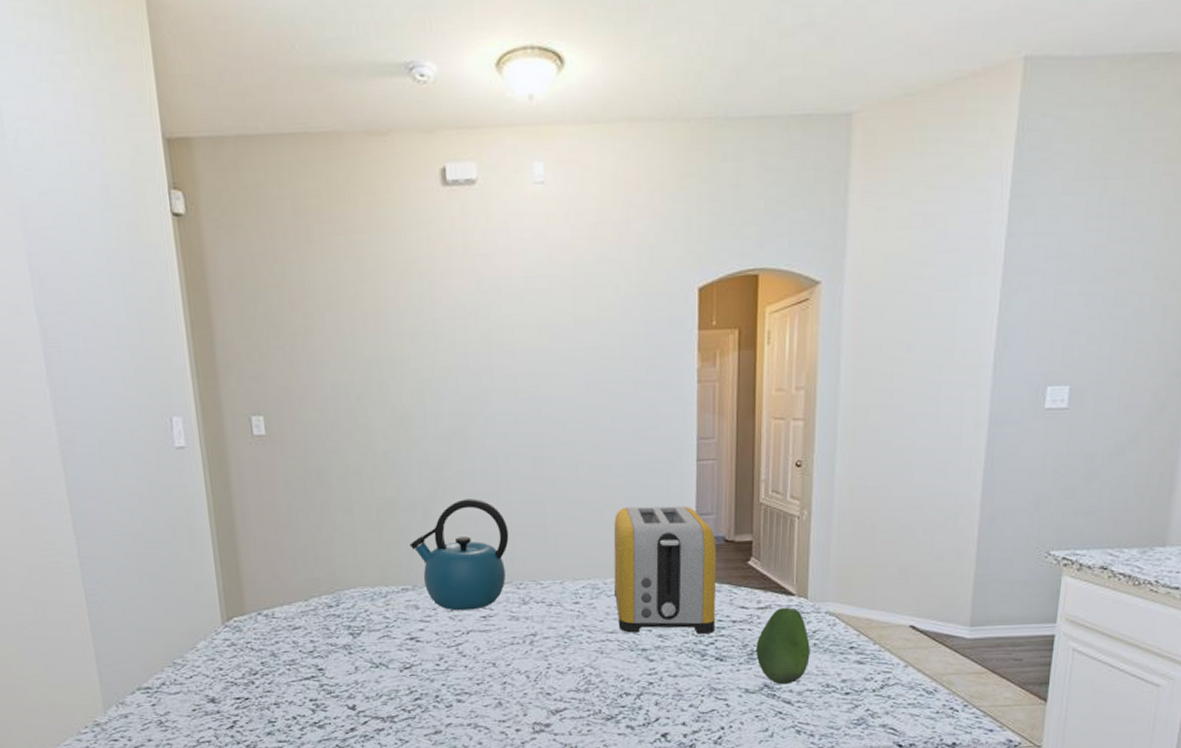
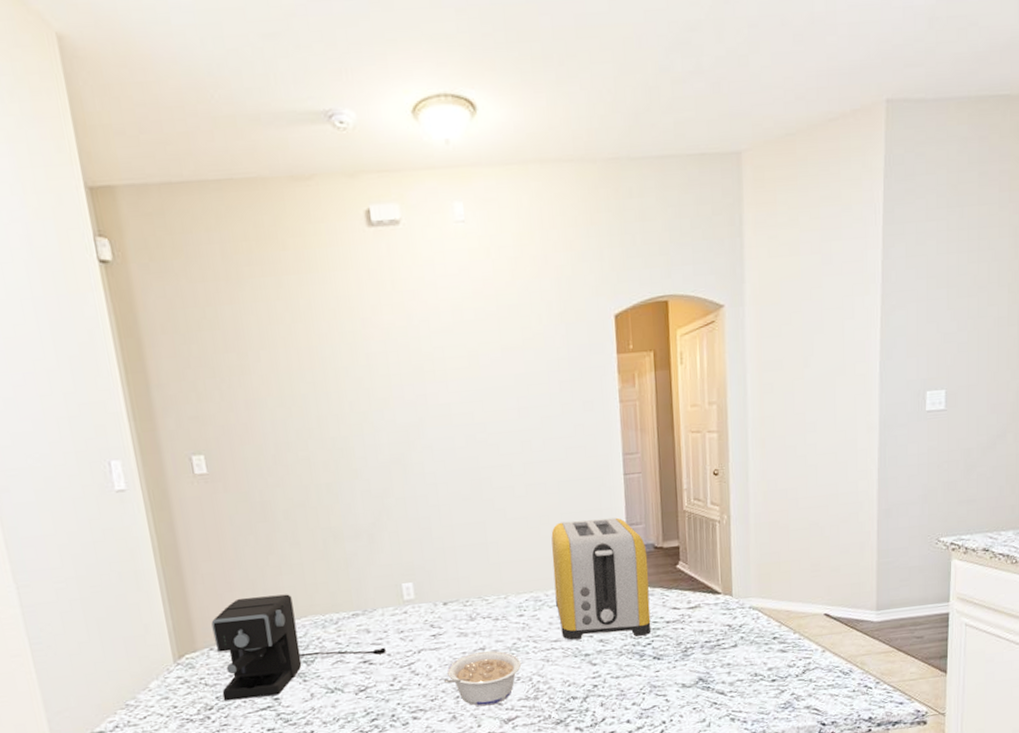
coffee maker: none [261,563,434,668] -> present [211,594,386,701]
kettle: present [410,498,509,611] -> none [357,523,453,632]
legume: none [491,638,574,695] -> present [443,651,522,706]
fruit: present [756,607,810,685] -> none [689,605,738,678]

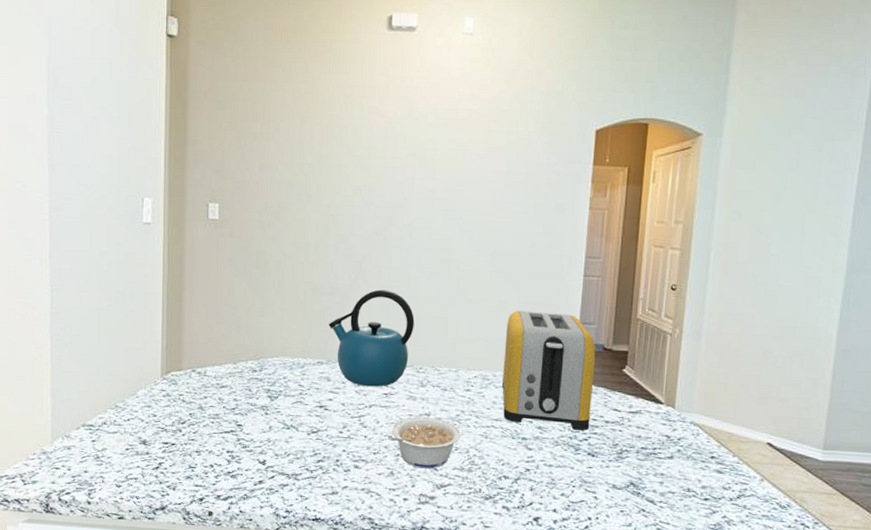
coffee maker: present [211,594,386,701] -> none [195,330,341,422]
kettle: none [357,523,453,632] -> present [328,289,415,387]

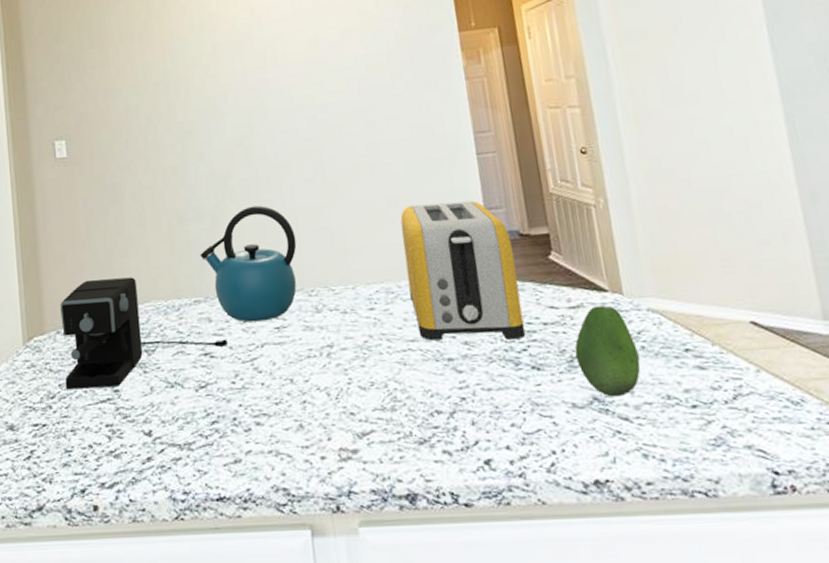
coffee maker: none [195,330,341,422] -> present [60,277,228,390]
legume: present [387,417,461,469] -> none [288,349,375,415]
fruit: none [625,414,675,485] -> present [574,305,641,397]

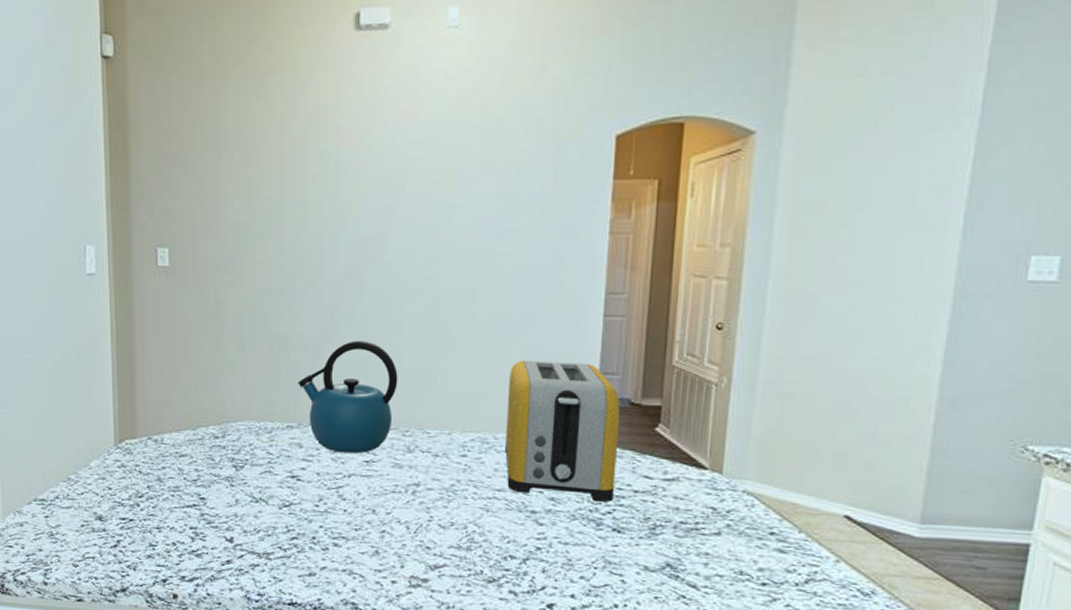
coffee maker: present [60,277,228,390] -> none [153,392,315,495]
fruit: present [574,305,641,397] -> none [659,481,723,567]

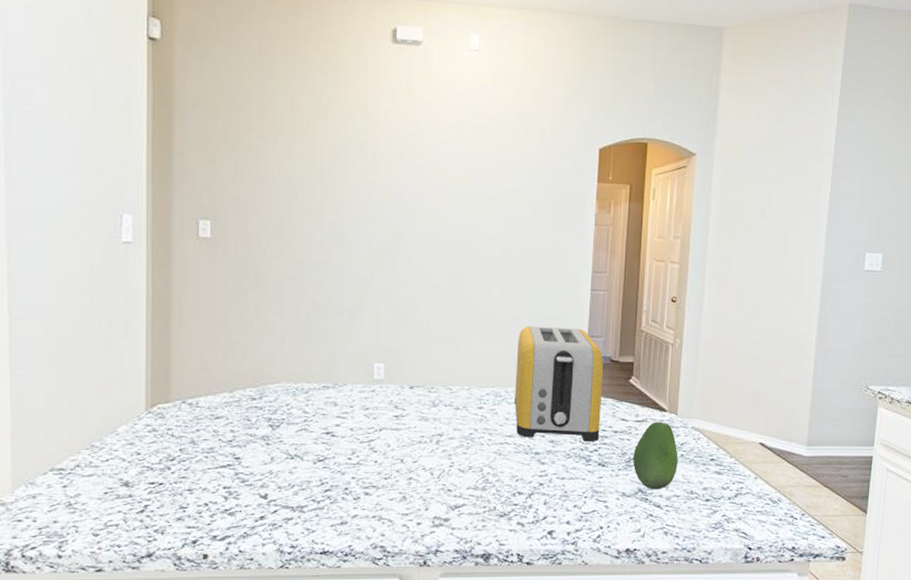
kettle: present [298,340,398,454] -> none [334,309,425,409]
fruit: none [659,481,723,567] -> present [633,422,678,490]

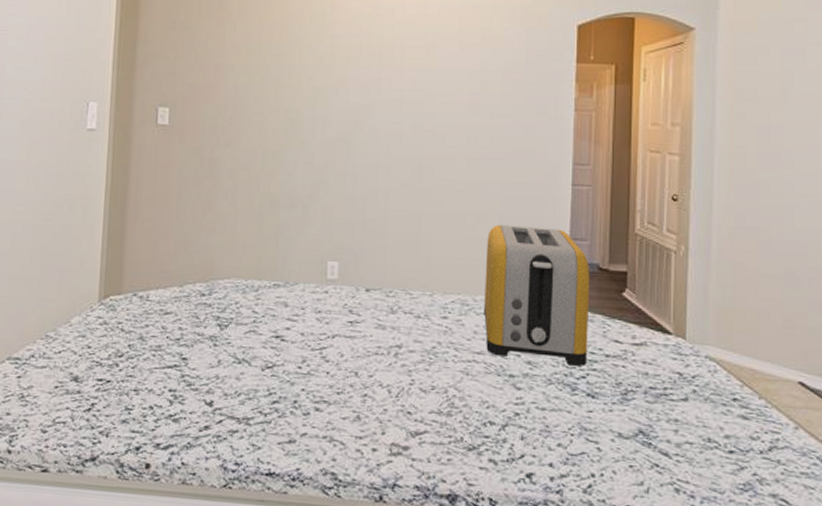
fruit: present [633,422,678,490] -> none [630,346,689,433]

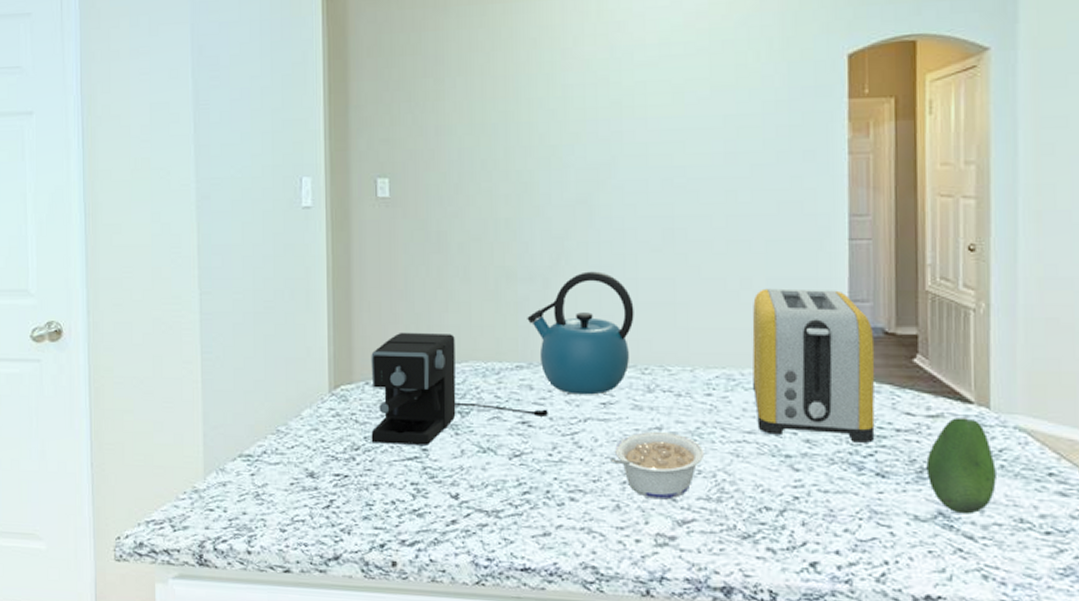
coffee maker: none [135,248,300,355] -> present [371,332,548,445]
kettle: none [286,201,383,314] -> present [527,271,634,395]
legume: none [353,349,438,412] -> present [609,432,705,500]
fruit: none [630,346,689,433] -> present [926,418,996,515]

